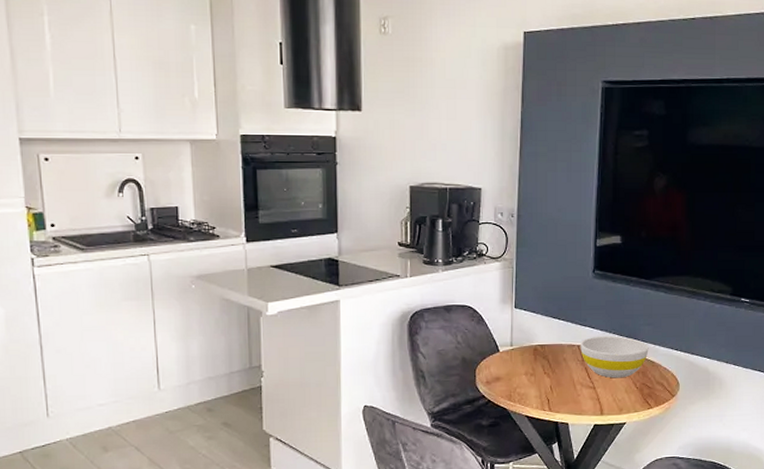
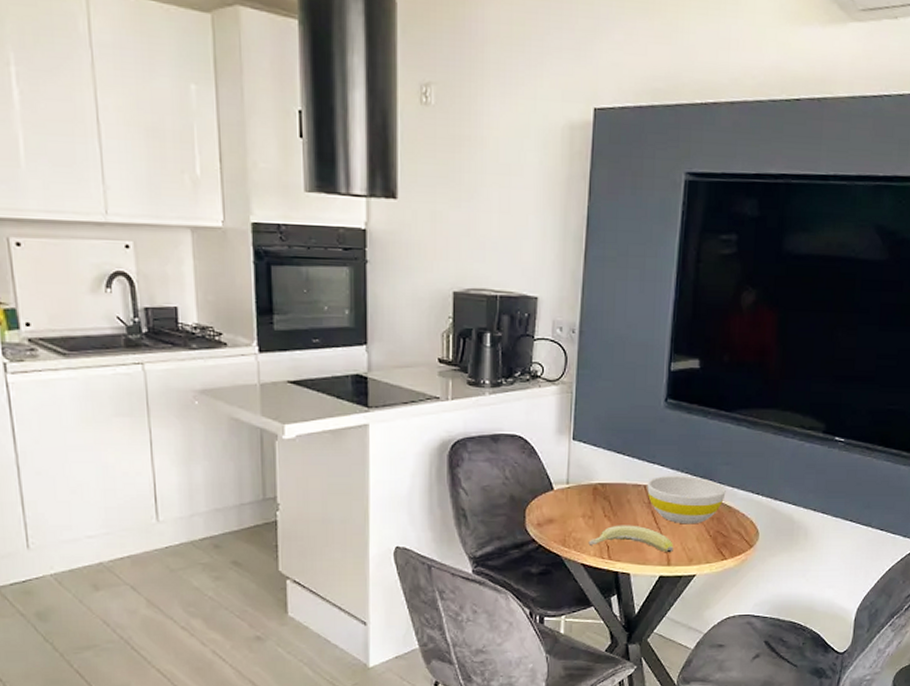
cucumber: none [531,380,605,404] -> present [588,525,673,553]

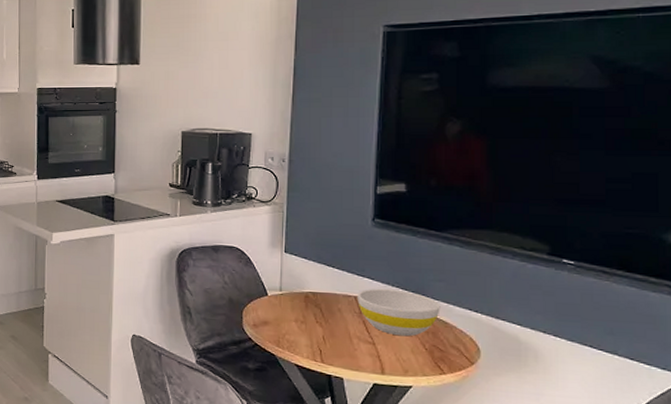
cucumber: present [588,525,673,553] -> none [301,331,387,362]

